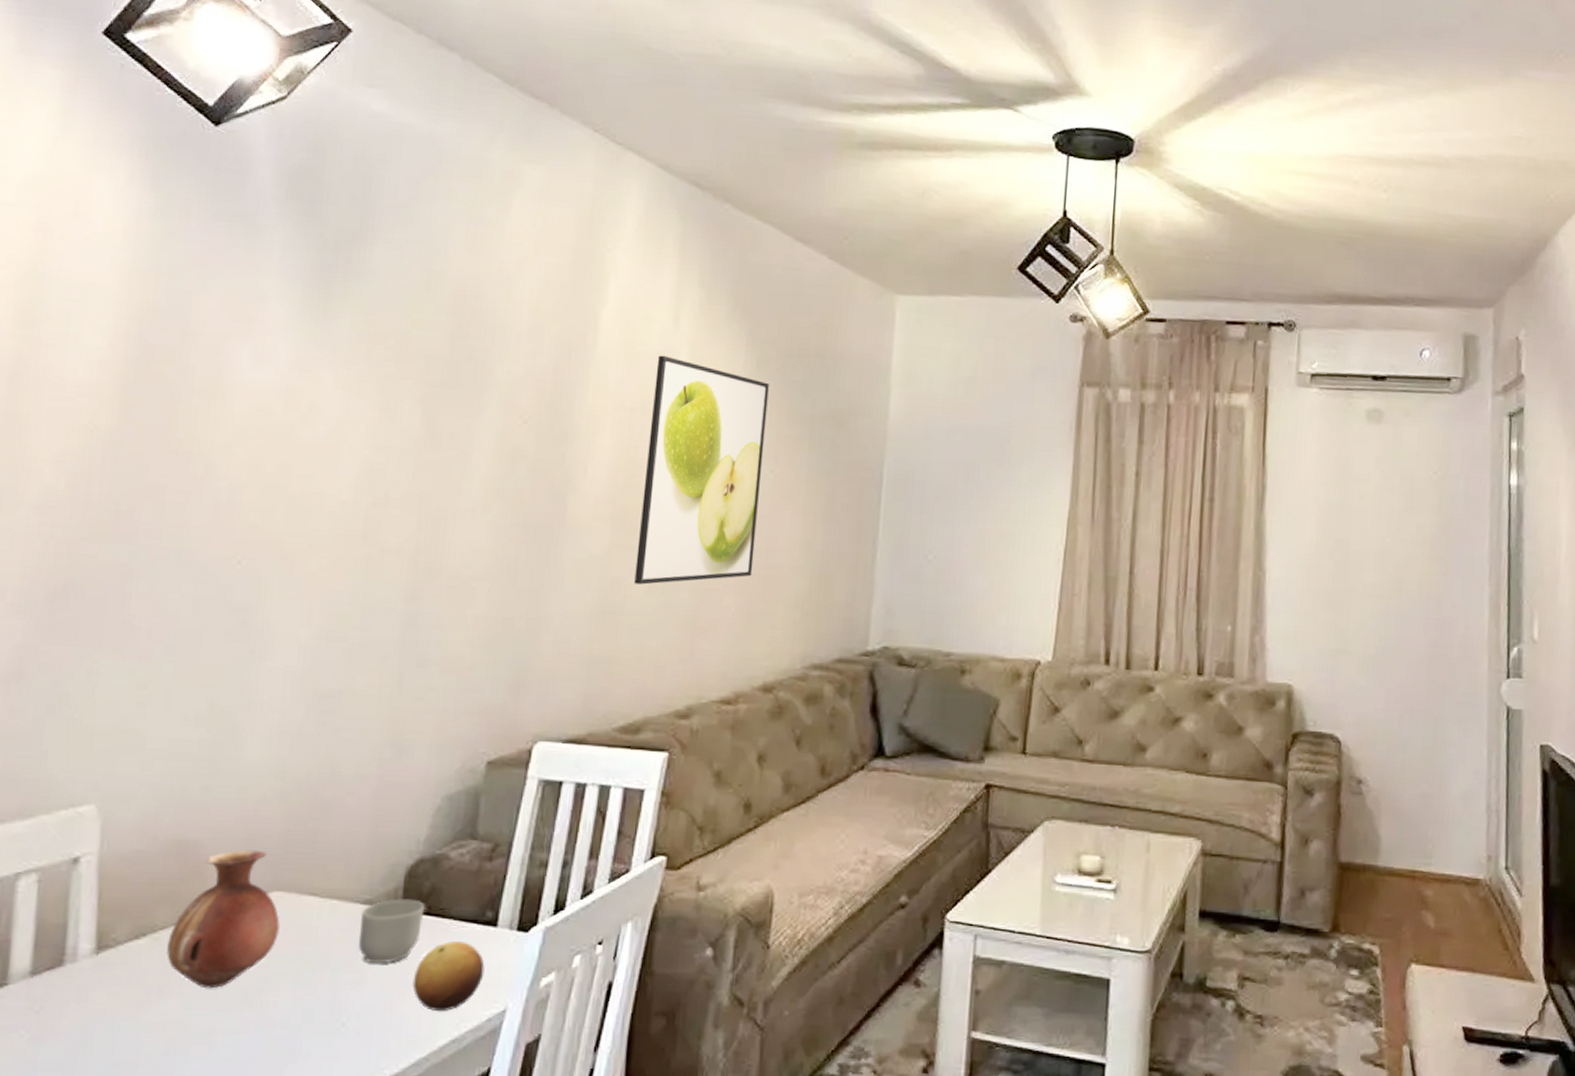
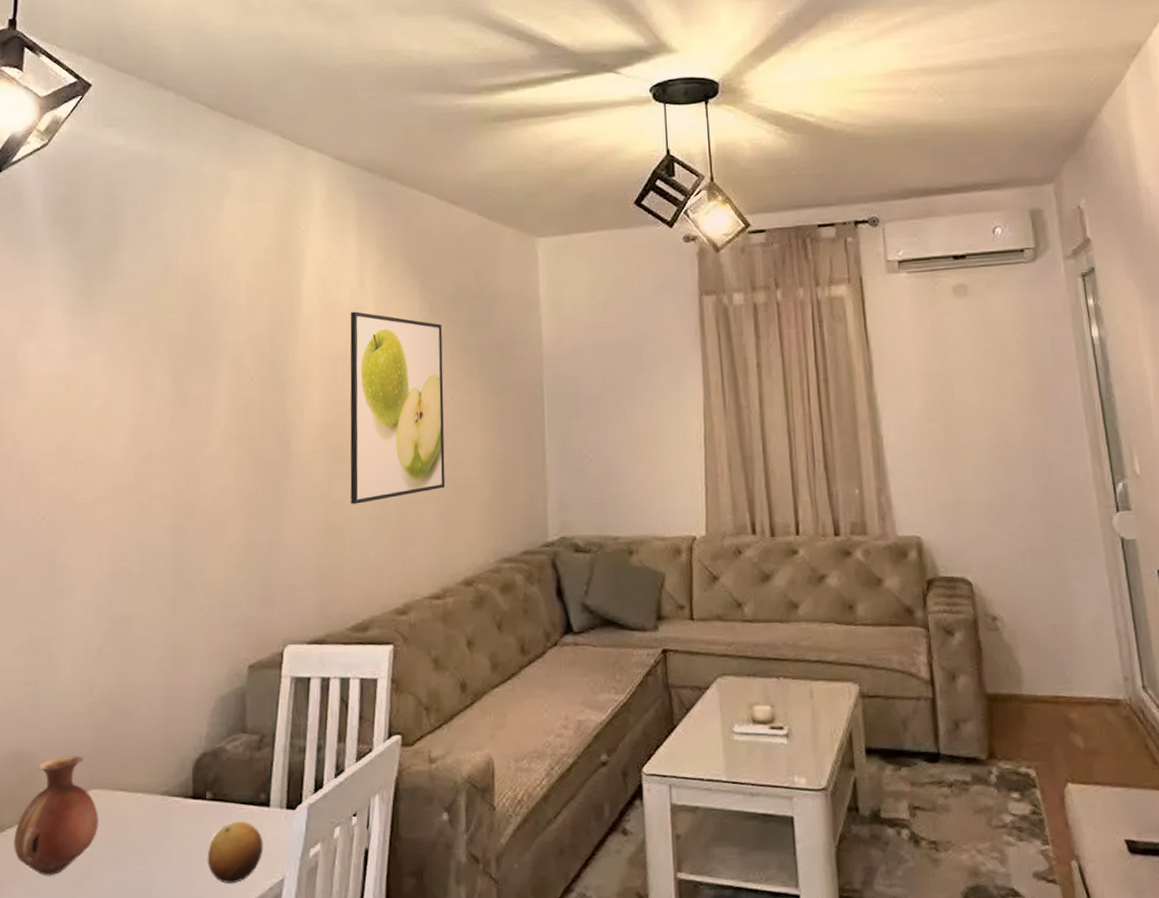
mug: present [358,899,425,964] -> none [161,788,211,846]

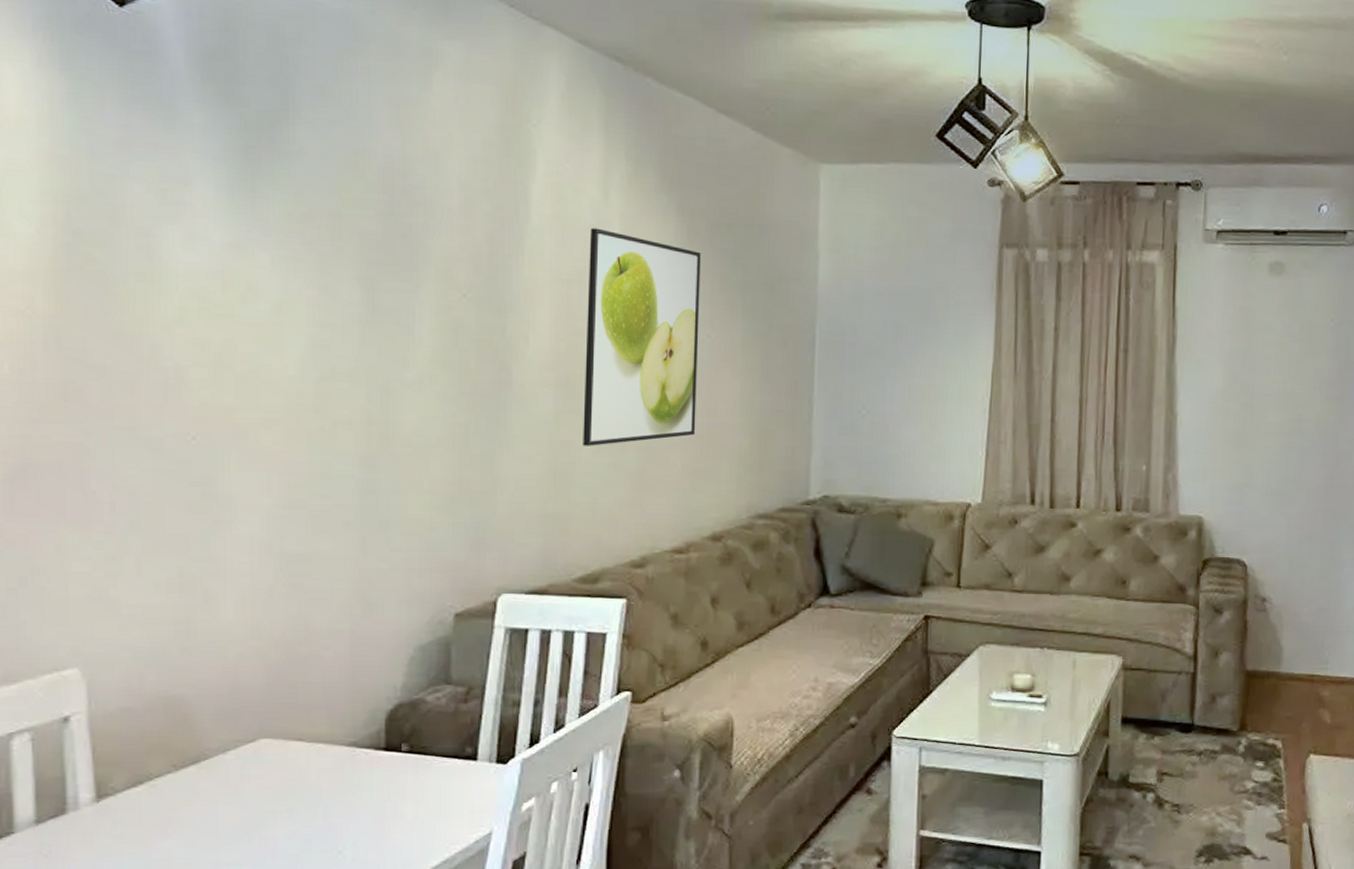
vase: present [14,755,100,876] -> none [165,703,272,828]
fruit: present [207,822,263,884] -> none [402,775,469,837]

